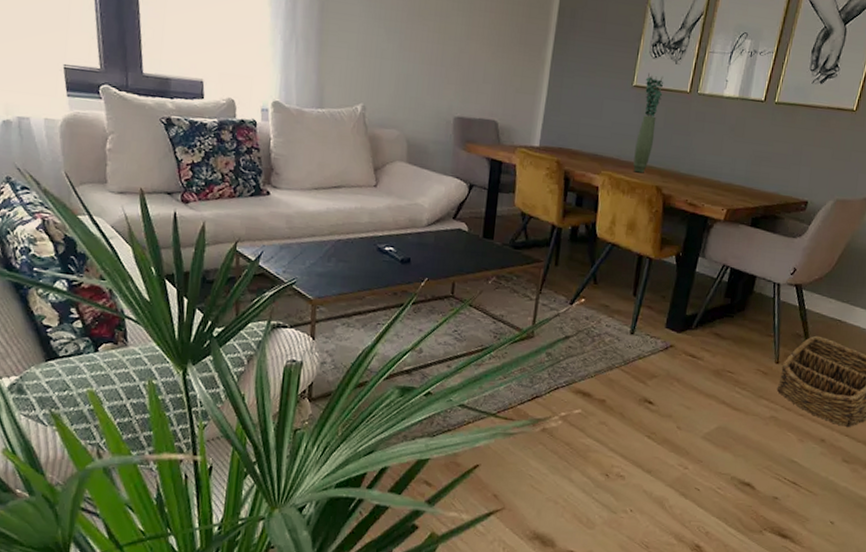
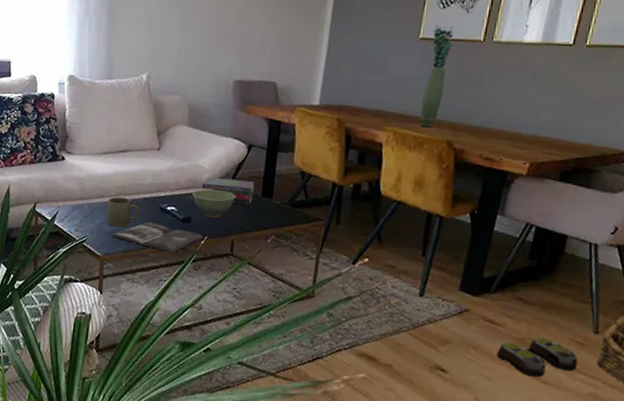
mug: none [318,236,355,269] -> present [106,196,139,227]
magazine: none [324,262,424,295] -> present [111,221,204,253]
bowl: none [411,229,456,259] -> present [192,189,235,218]
books: none [422,217,476,247] -> present [202,178,255,207]
slippers: none [696,368,762,404] -> present [496,337,578,377]

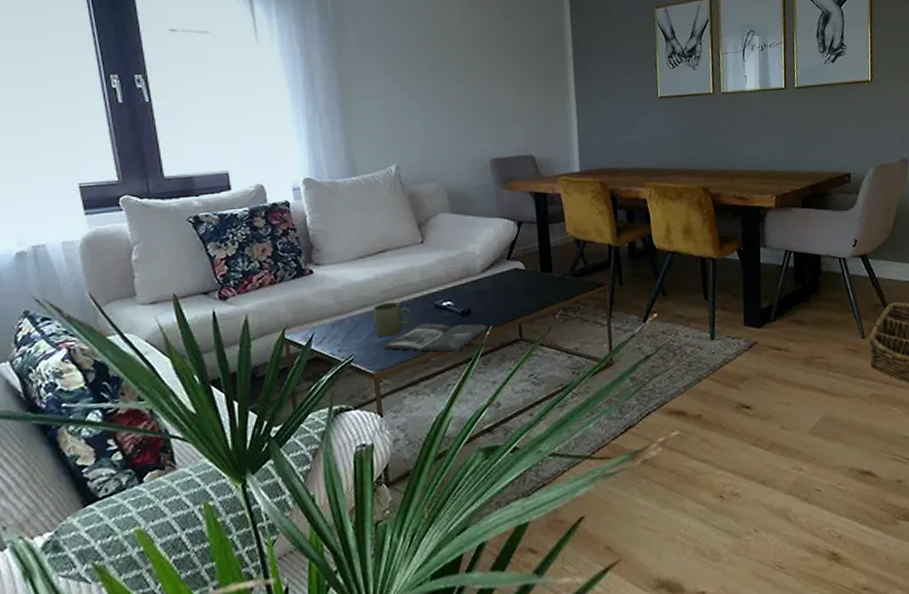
bowl: present [192,189,235,218] -> none [467,273,514,305]
books: present [202,178,255,207] -> none [476,259,533,286]
vase: present [420,24,454,128] -> none [668,82,690,178]
slippers: present [496,337,578,377] -> none [789,352,856,392]

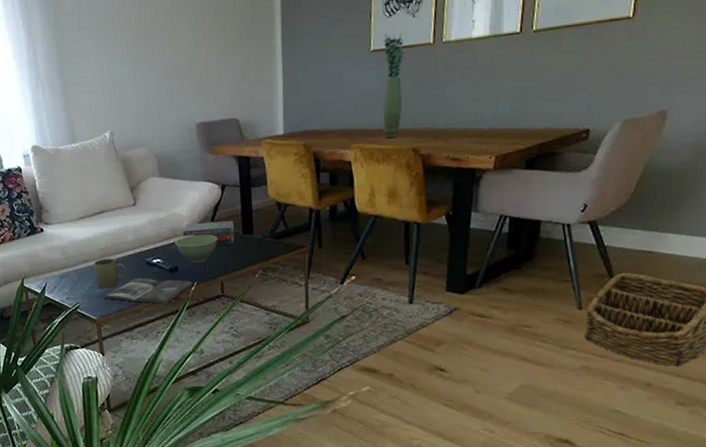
bowl: none [467,273,514,305] -> present [175,234,217,263]
books: none [476,259,533,286] -> present [183,221,235,246]
vase: none [668,82,690,178] -> present [383,33,405,139]

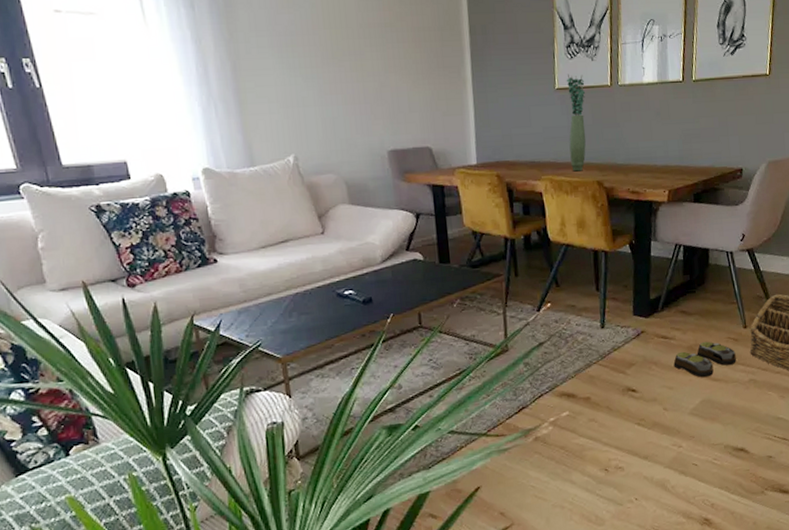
mug: present [93,258,126,289] -> none [277,290,315,324]
magazine: present [103,277,193,304] -> none [289,310,389,338]
bowl: present [175,234,217,263] -> none [368,264,413,294]
books: present [183,221,235,246] -> none [376,250,431,276]
slippers: none [490,322,566,360] -> present [673,341,736,377]

